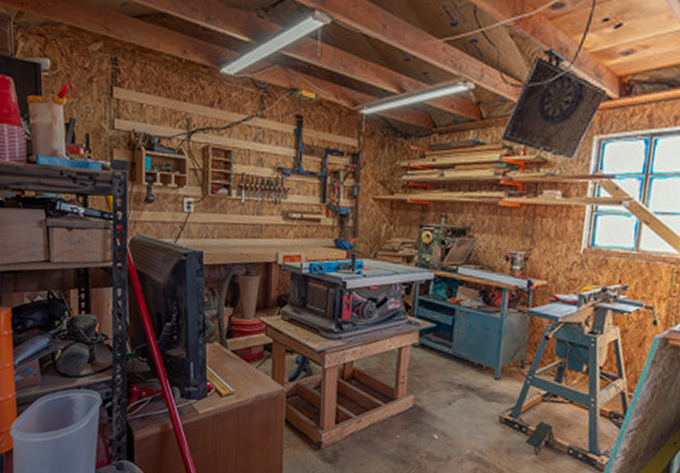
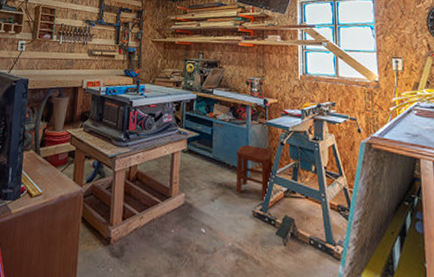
stool: none [479,338,533,405] -> present [235,144,273,201]

